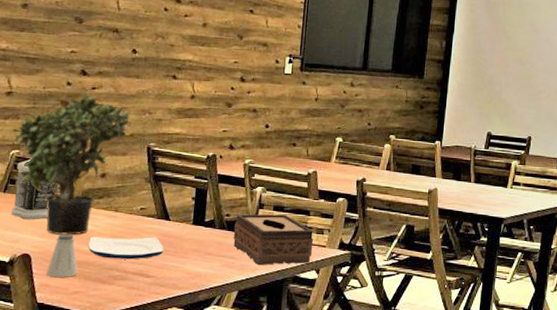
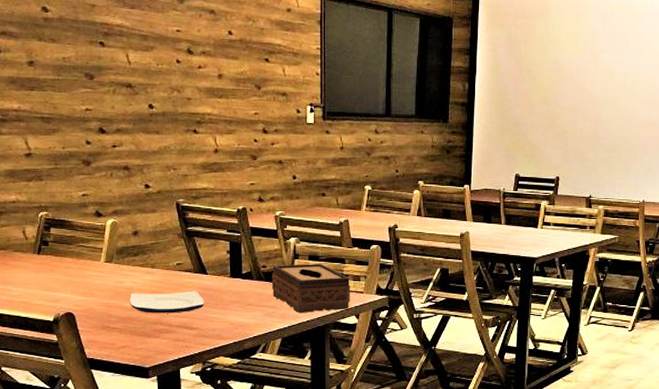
bottle: present [11,158,59,220] -> none [47,219,93,280]
potted plant: present [12,93,133,235] -> none [37,151,158,293]
saltshaker: present [46,234,78,278] -> none [92,292,122,334]

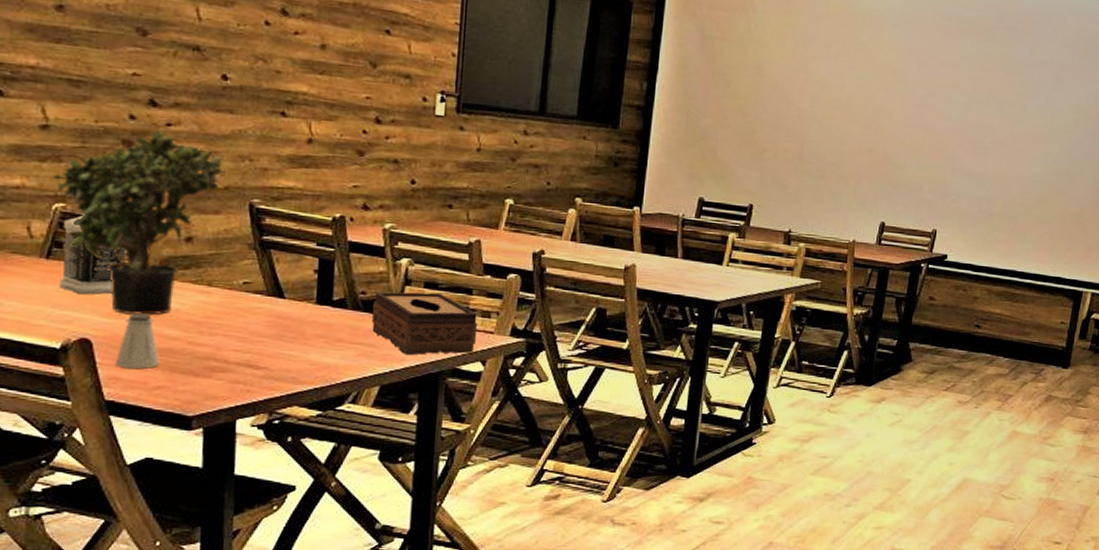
potted plant: none [37,151,158,293] -> present [53,130,227,315]
bottle: none [47,219,93,280] -> present [59,215,126,295]
saltshaker: none [92,292,122,334] -> present [116,313,159,370]
plate: present [130,291,205,313] -> none [173,317,278,347]

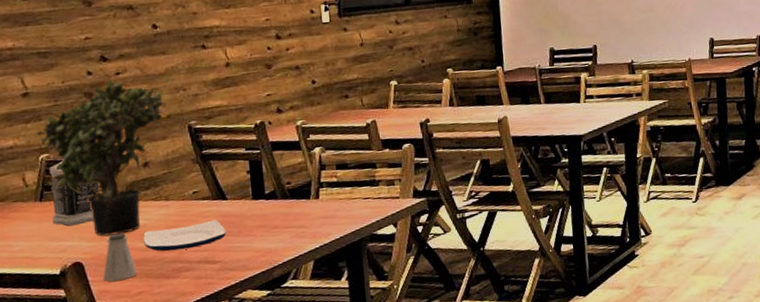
plate: none [173,317,278,347] -> present [143,219,227,252]
tissue box: present [371,292,478,356] -> none [297,171,386,230]

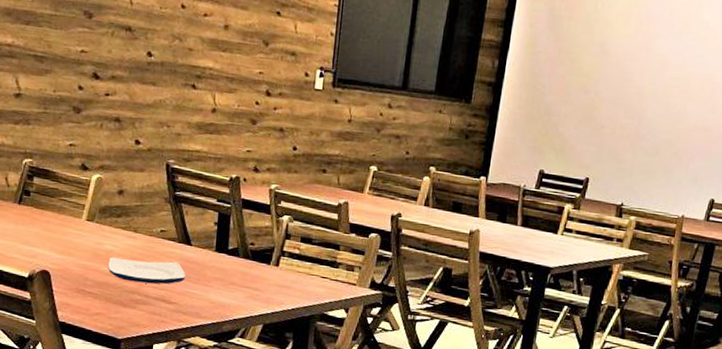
potted plant: present [37,79,167,237] -> none [24,99,150,254]
bottle: present [49,160,100,227] -> none [27,169,75,235]
saltshaker: present [103,233,137,282] -> none [67,252,98,298]

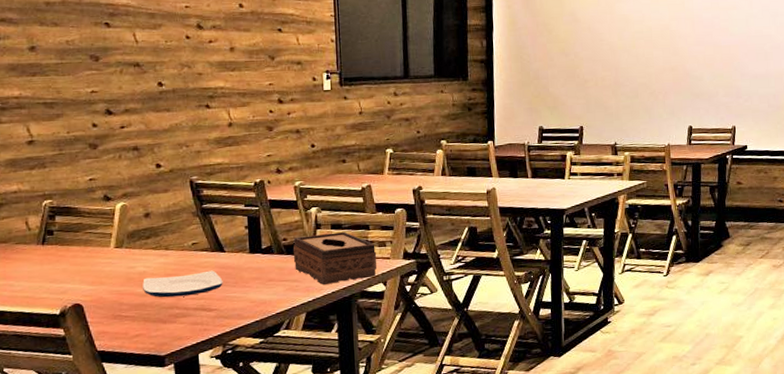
tissue box: none [257,244,343,302] -> present [293,231,377,285]

